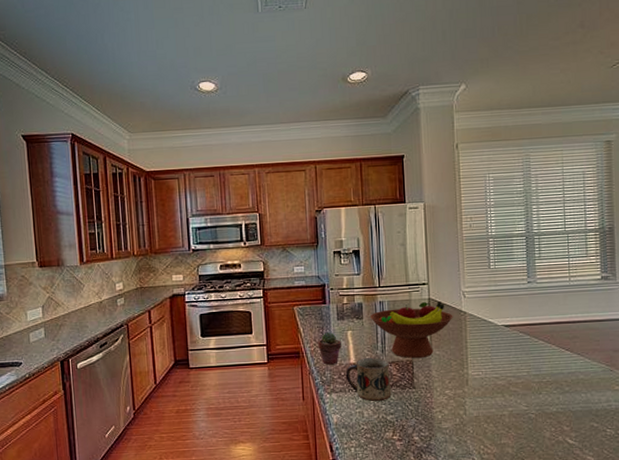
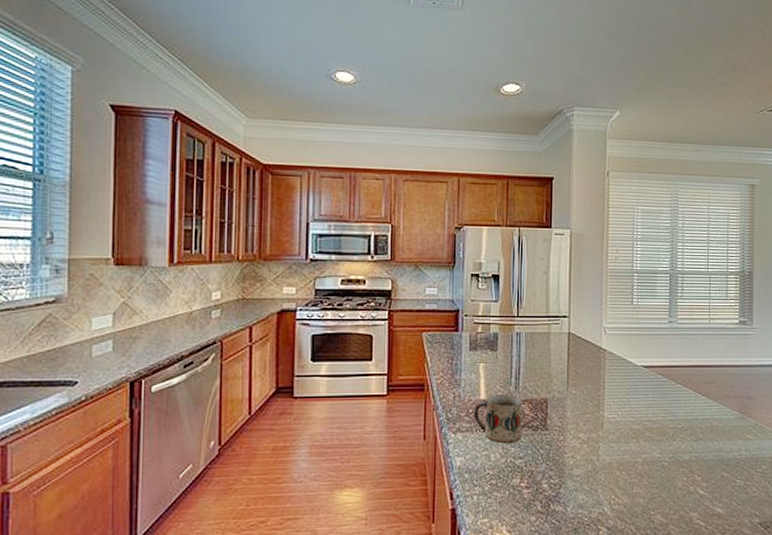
potted succulent: present [318,332,342,365] -> none [446,363,473,400]
fruit bowl: present [370,301,453,359] -> none [506,336,592,398]

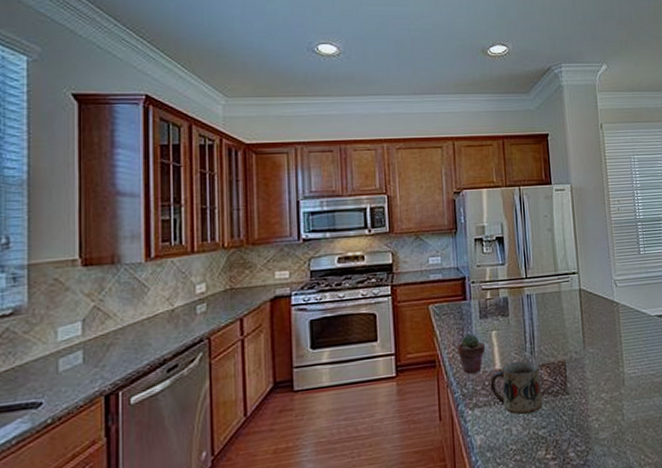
potted succulent: none [446,363,473,400] -> present [457,334,486,374]

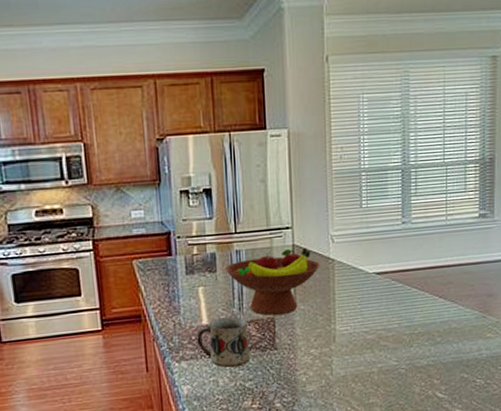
potted succulent: present [457,334,486,374] -> none [163,289,193,329]
fruit bowl: none [517,292,606,360] -> present [225,248,320,316]

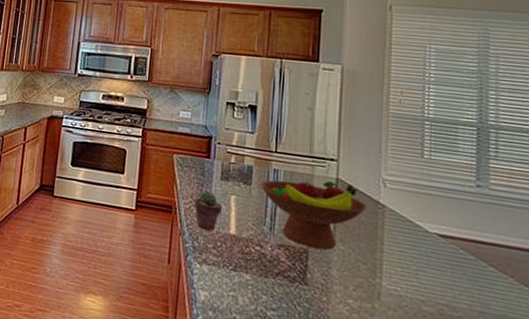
potted succulent: none [163,289,193,329] -> present [194,191,223,231]
mug: present [197,316,250,368] -> none [221,231,277,291]

